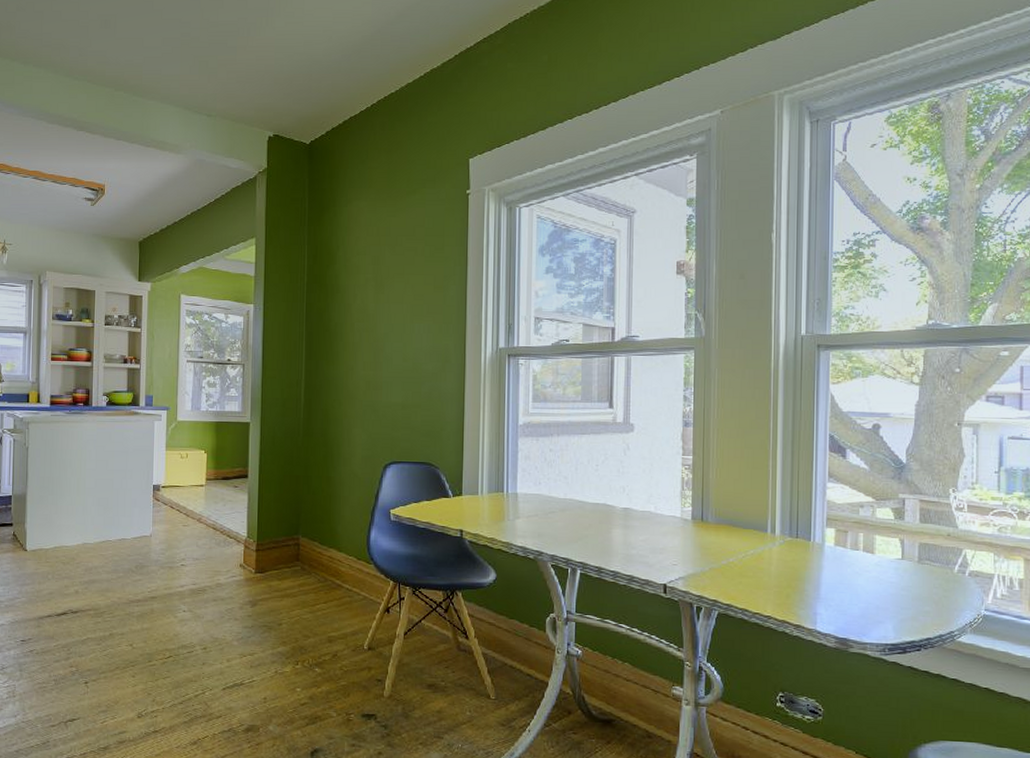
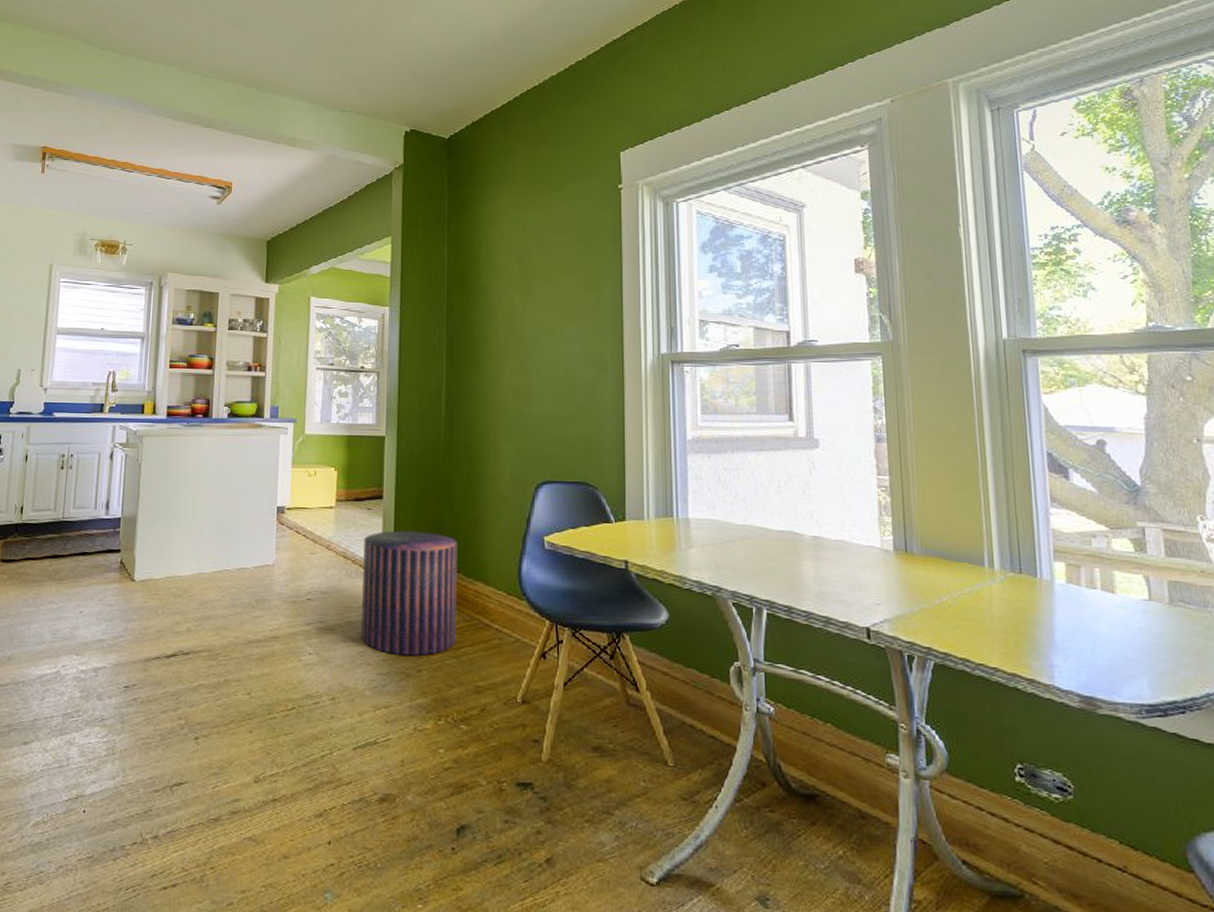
pouf: none [229,505,314,612] -> present [361,530,457,656]

